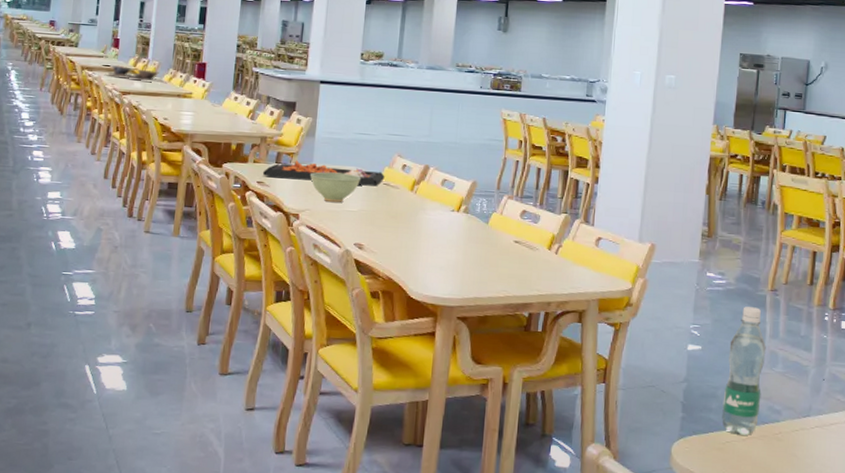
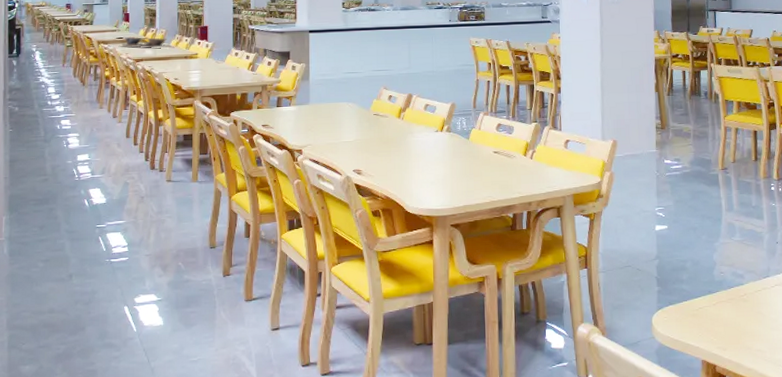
food tray: present [262,160,385,187] -> none [266,102,374,120]
bowl: present [310,171,361,203] -> none [309,109,353,136]
bottle: present [722,306,766,435] -> none [691,186,725,301]

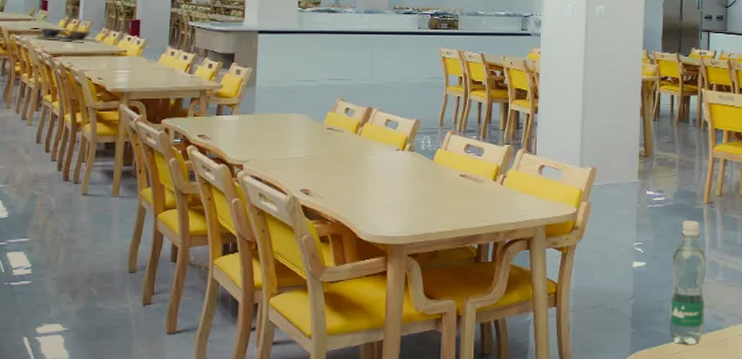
bottle: none [691,186,725,301] -> present [669,221,707,345]

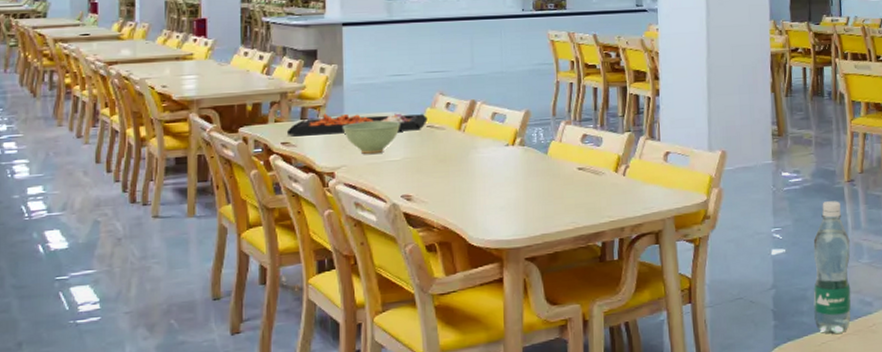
food tray: present [33,16,100,43] -> none [83,20,162,48]
food tray: none [203,111,328,132] -> present [286,113,428,136]
bowl: none [253,121,304,151] -> present [343,120,400,155]

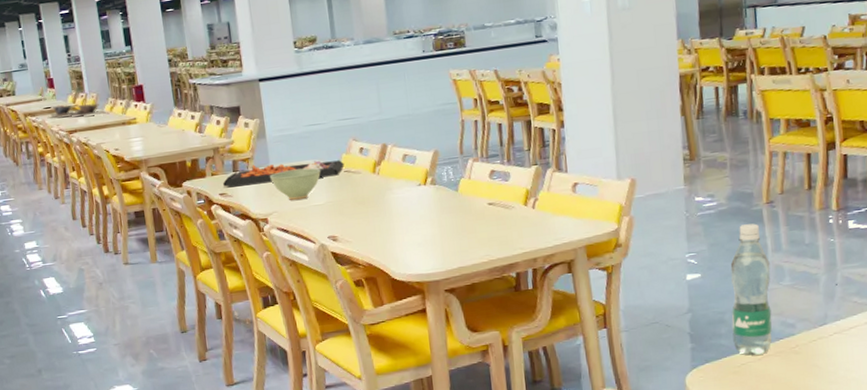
food tray: none [83,20,162,48] -> present [47,94,110,118]

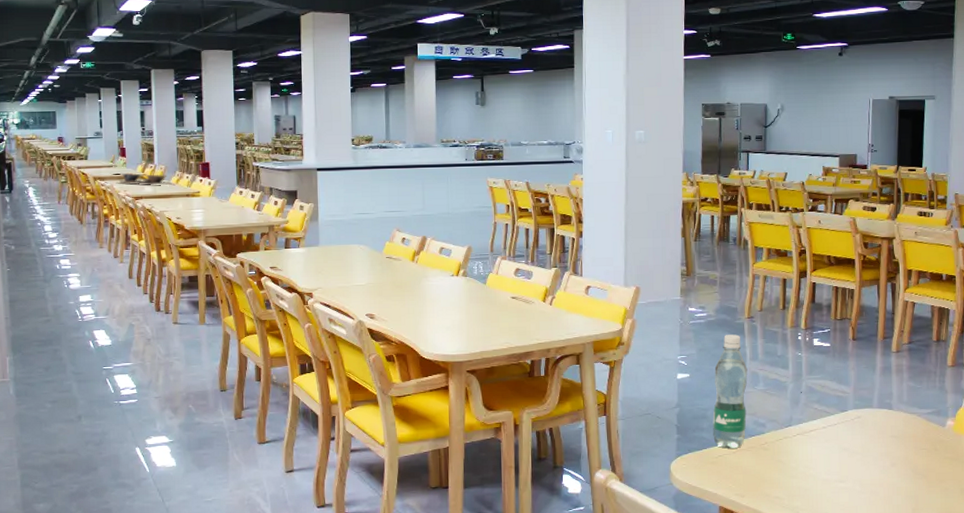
food tray: present [222,159,345,187] -> none [274,244,387,262]
bowl: present [270,168,321,201] -> none [319,251,365,280]

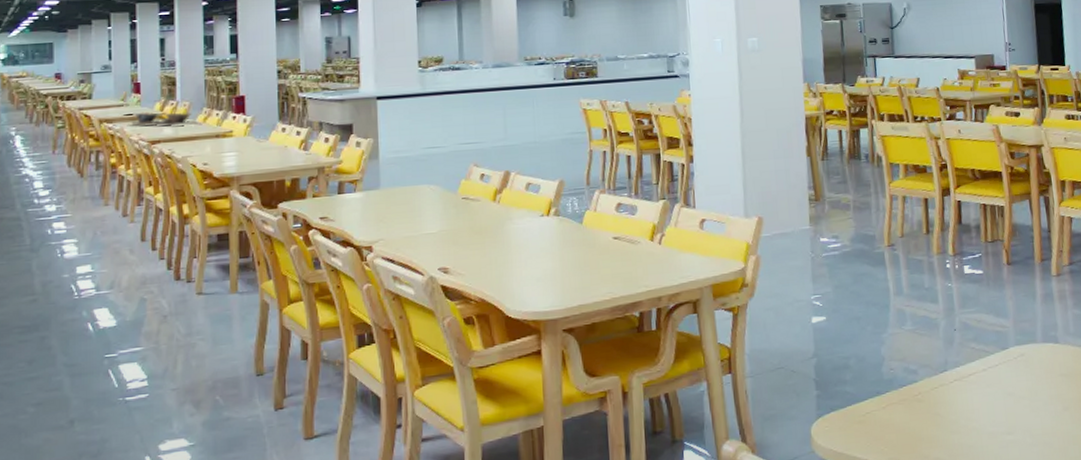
bottle: present [712,334,748,449] -> none [854,266,896,404]

